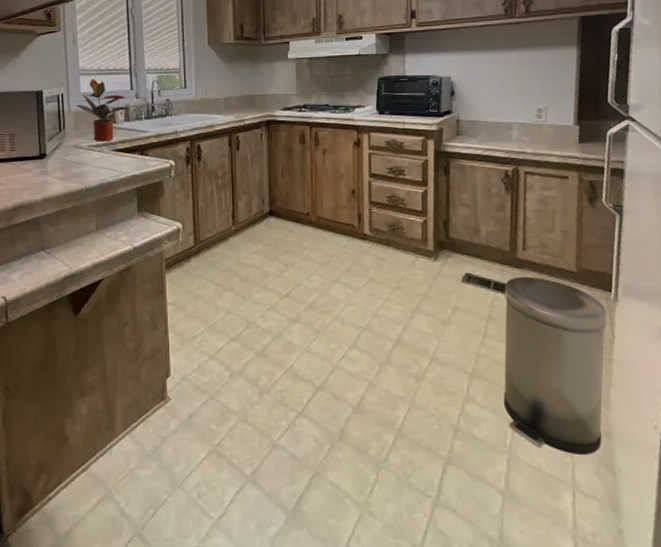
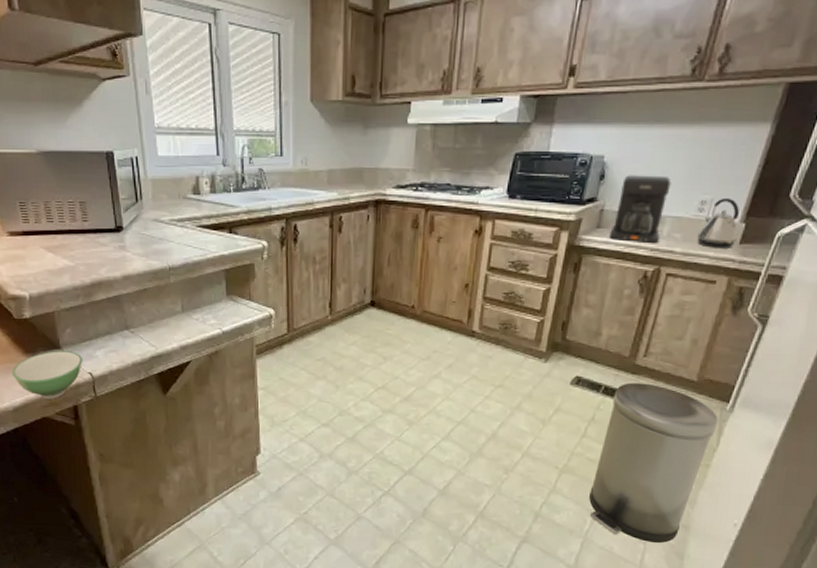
potted plant: present [76,79,129,142] -> none [153,139,216,216]
coffee maker: none [468,90,511,147] -> present [609,175,671,244]
kettle: none [542,105,576,148] -> present [697,197,739,248]

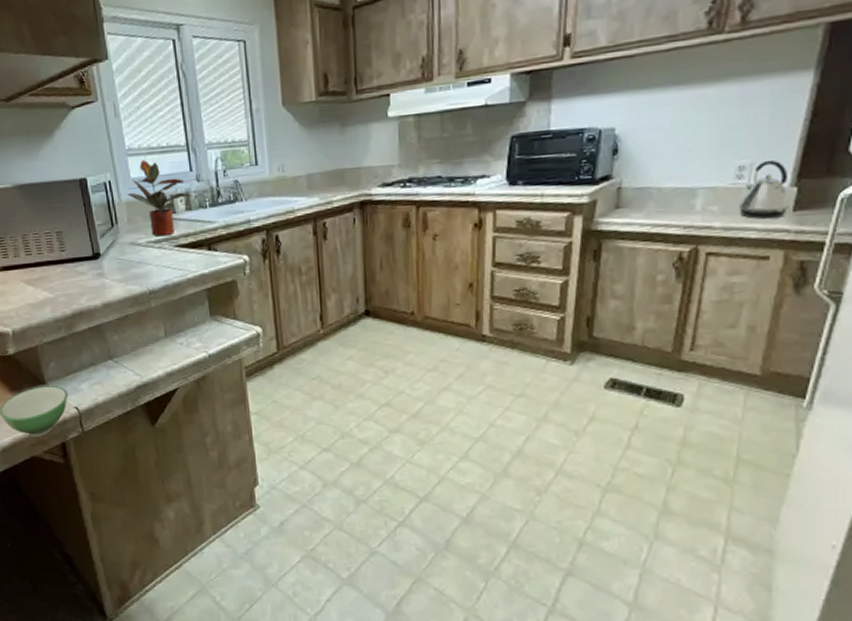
potted plant: none [153,139,216,216] -> present [127,160,190,237]
pedal bin: present [589,382,719,543] -> none [643,381,795,572]
coffee maker: present [609,175,671,244] -> none [632,143,699,221]

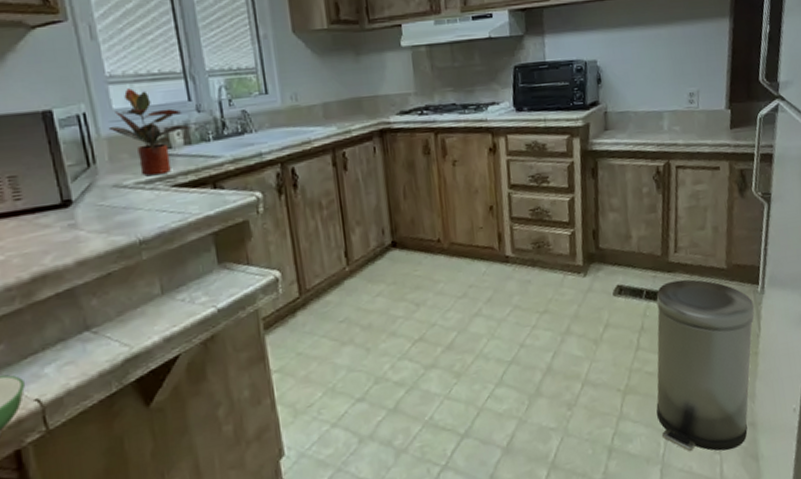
pedal bin: none [643,381,795,572] -> present [656,279,755,451]
kettle: present [739,159,789,219] -> none [693,87,727,137]

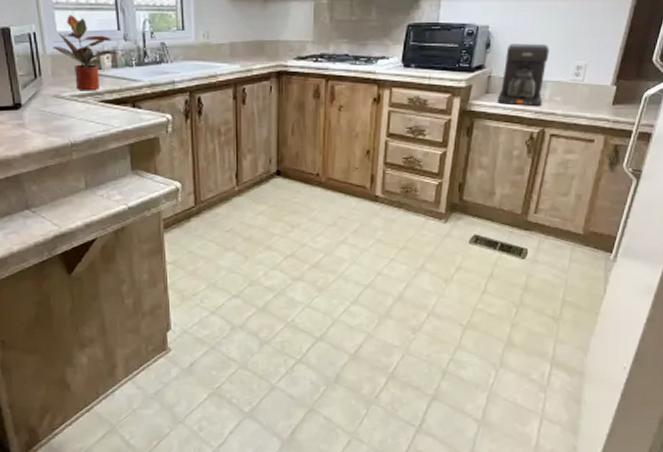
coffee maker: none [617,74,662,141] -> present [497,43,550,107]
pedal bin: present [656,279,755,451] -> none [492,238,604,391]

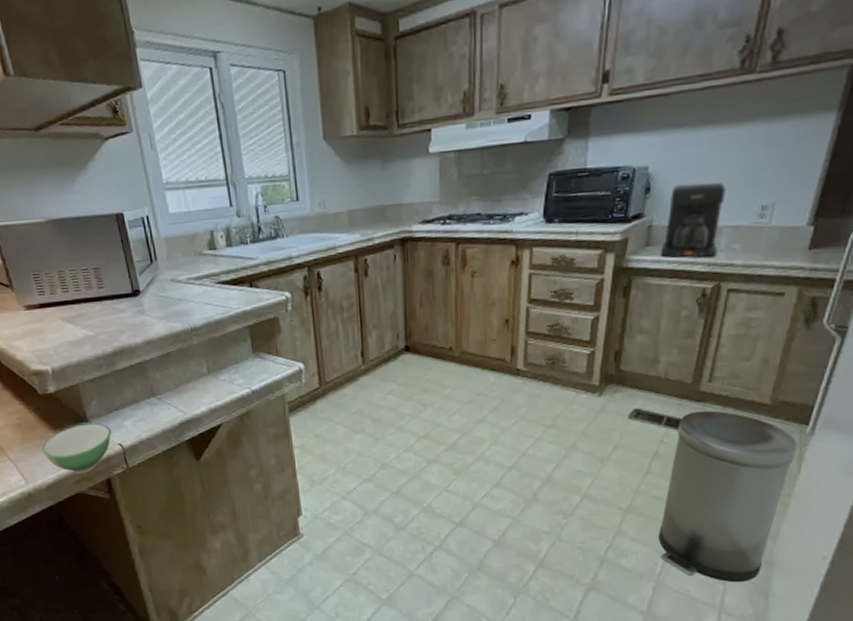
potted plant: present [52,15,117,91] -> none [166,194,231,273]
pedal bin: none [492,238,604,391] -> present [659,410,798,582]

